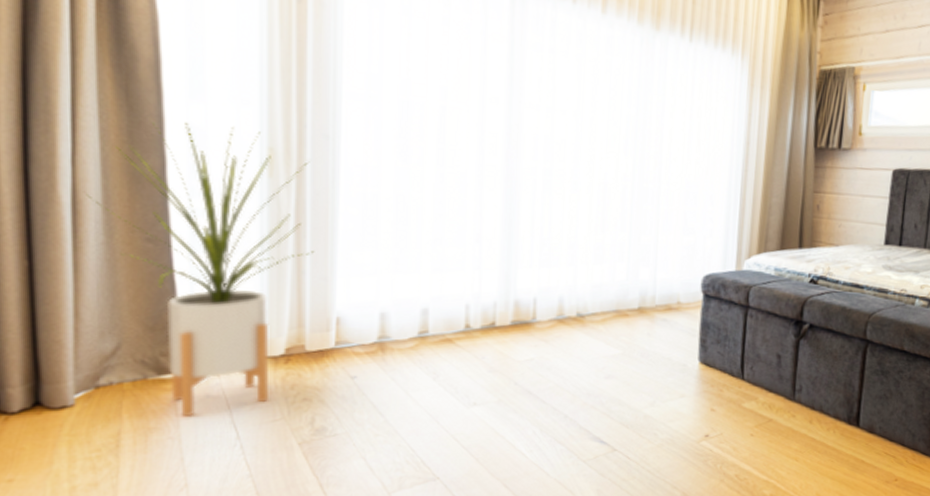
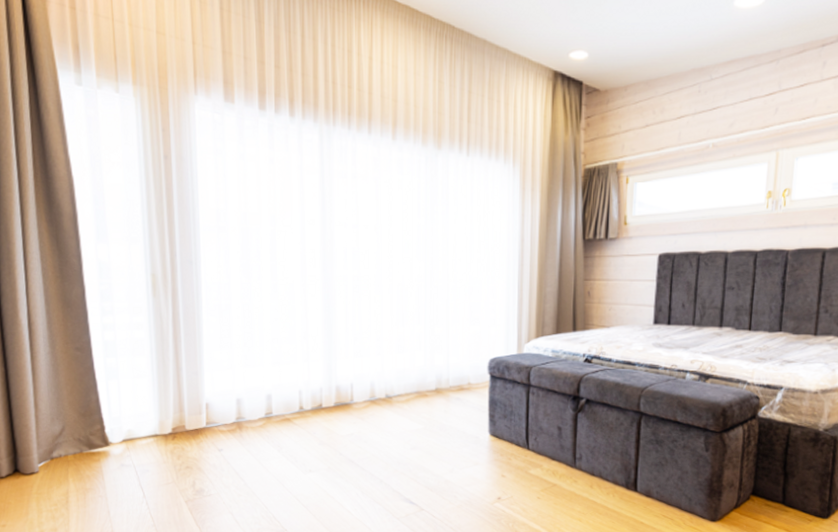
house plant: present [86,121,315,416] -> none [36,259,188,480]

